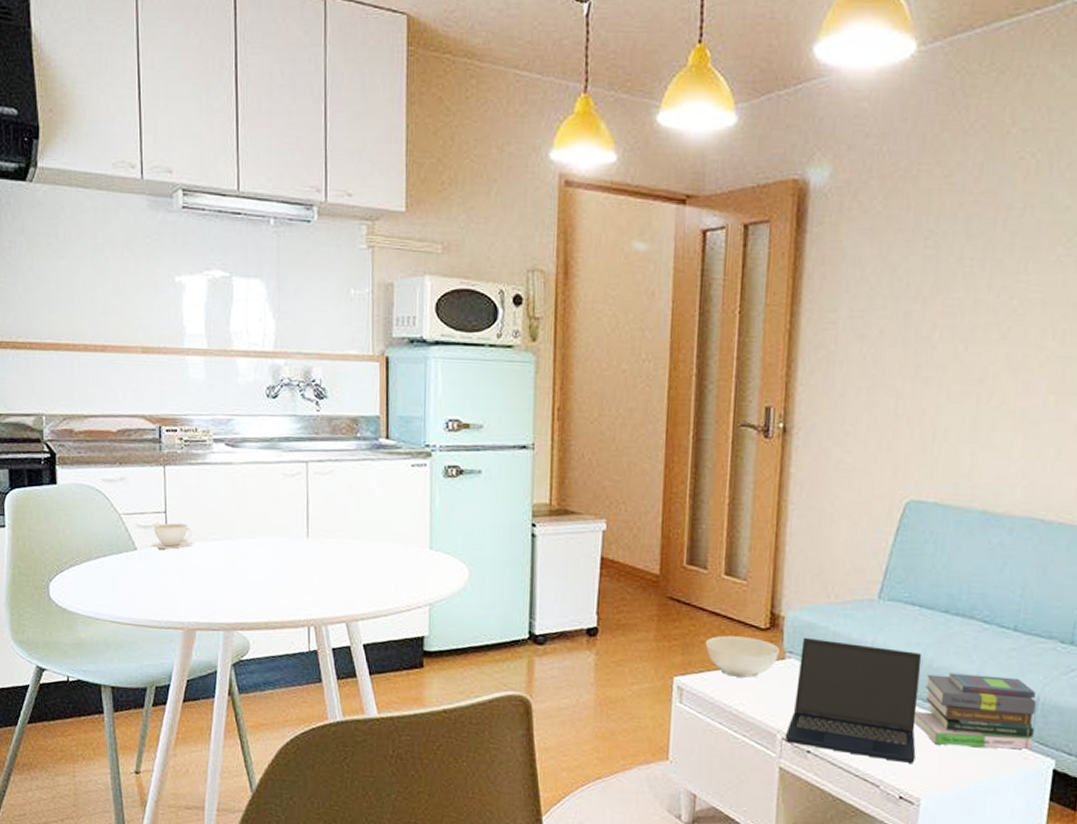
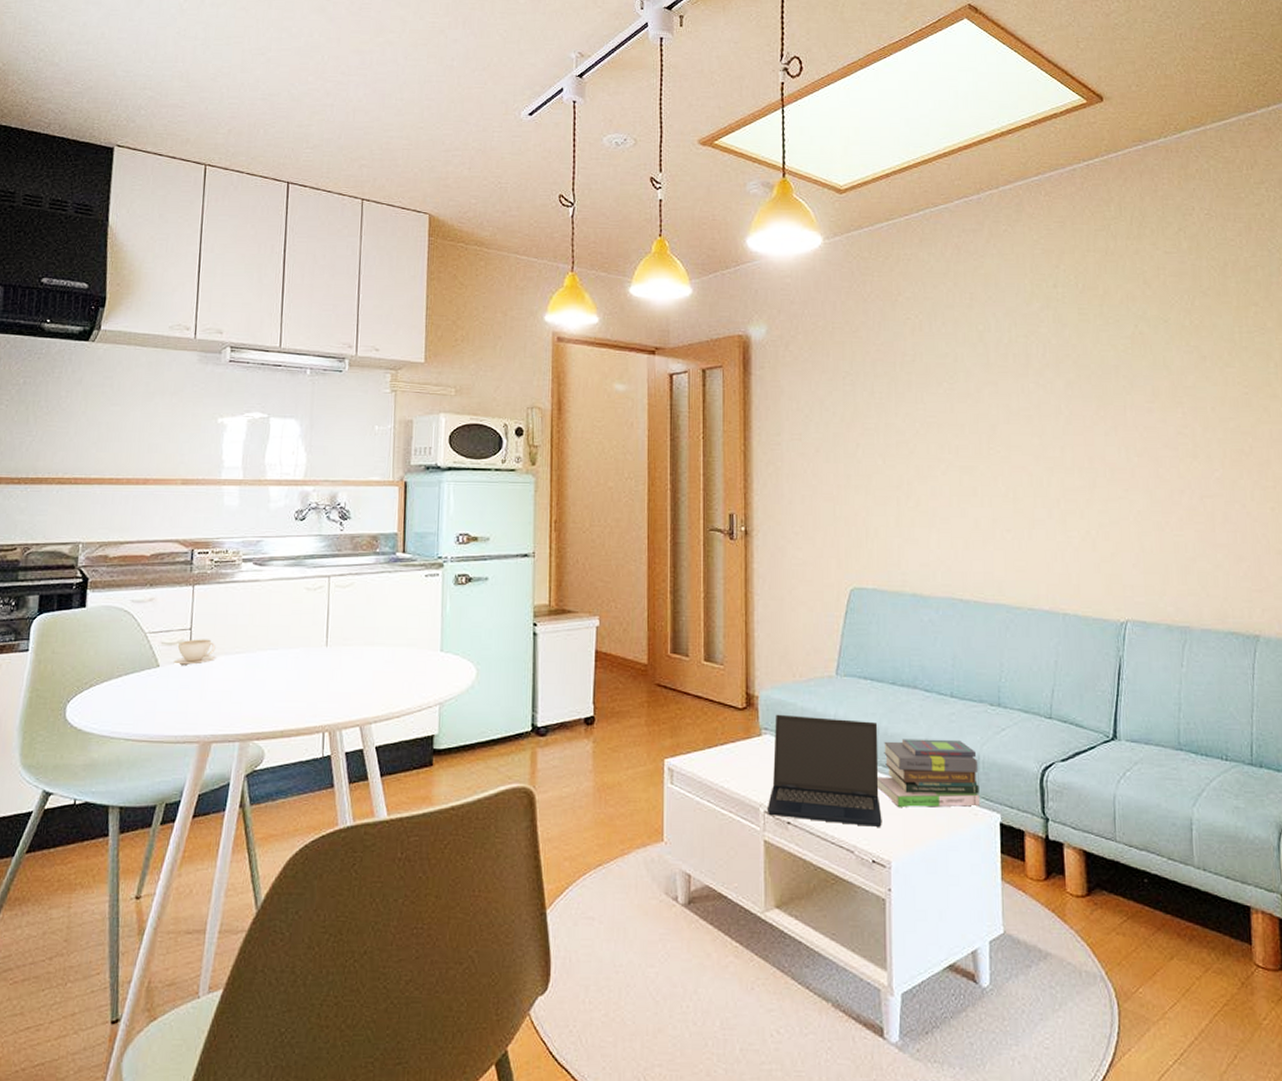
bowl: present [705,635,781,678] -> none [690,717,757,755]

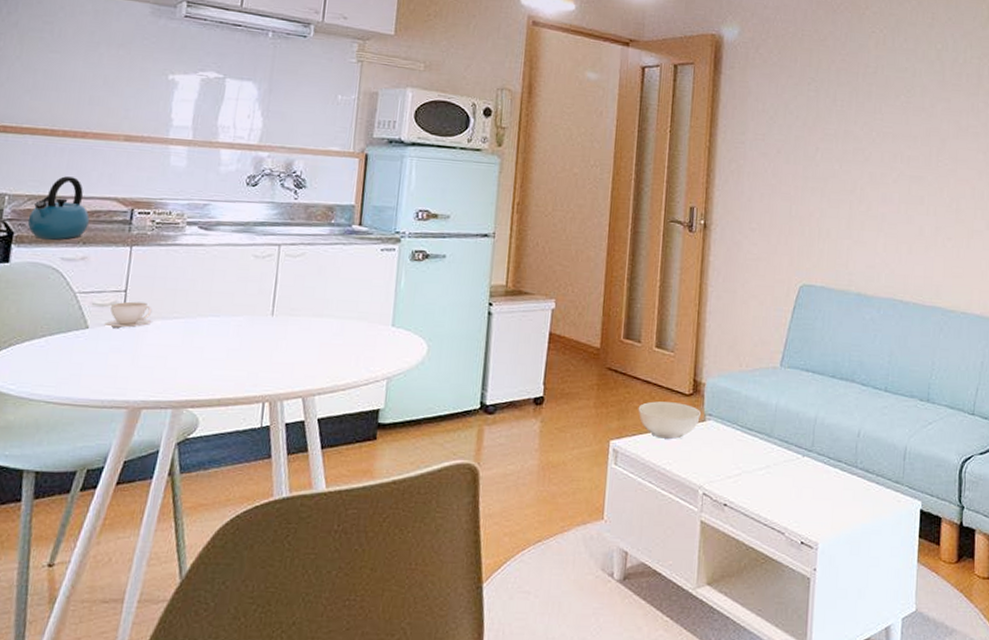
kettle: none [100,522,154,584] -> present [27,176,90,241]
bowl: none [690,717,757,755] -> present [638,401,702,439]
laptop: present [766,714,882,827] -> none [705,401,816,510]
books: present [877,739,980,807] -> none [811,429,904,494]

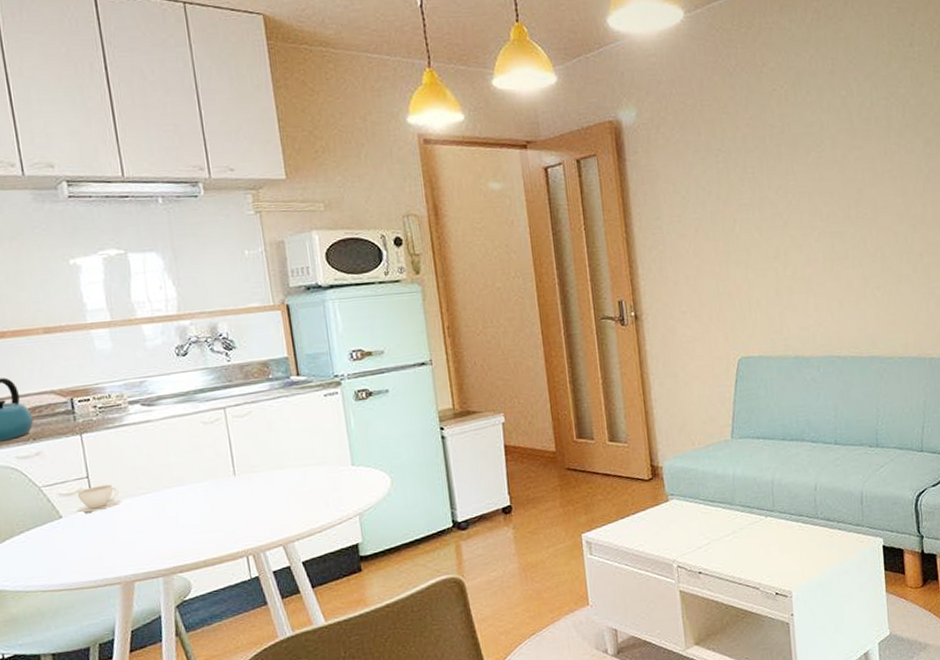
bowl: present [638,401,702,439] -> none [602,488,664,524]

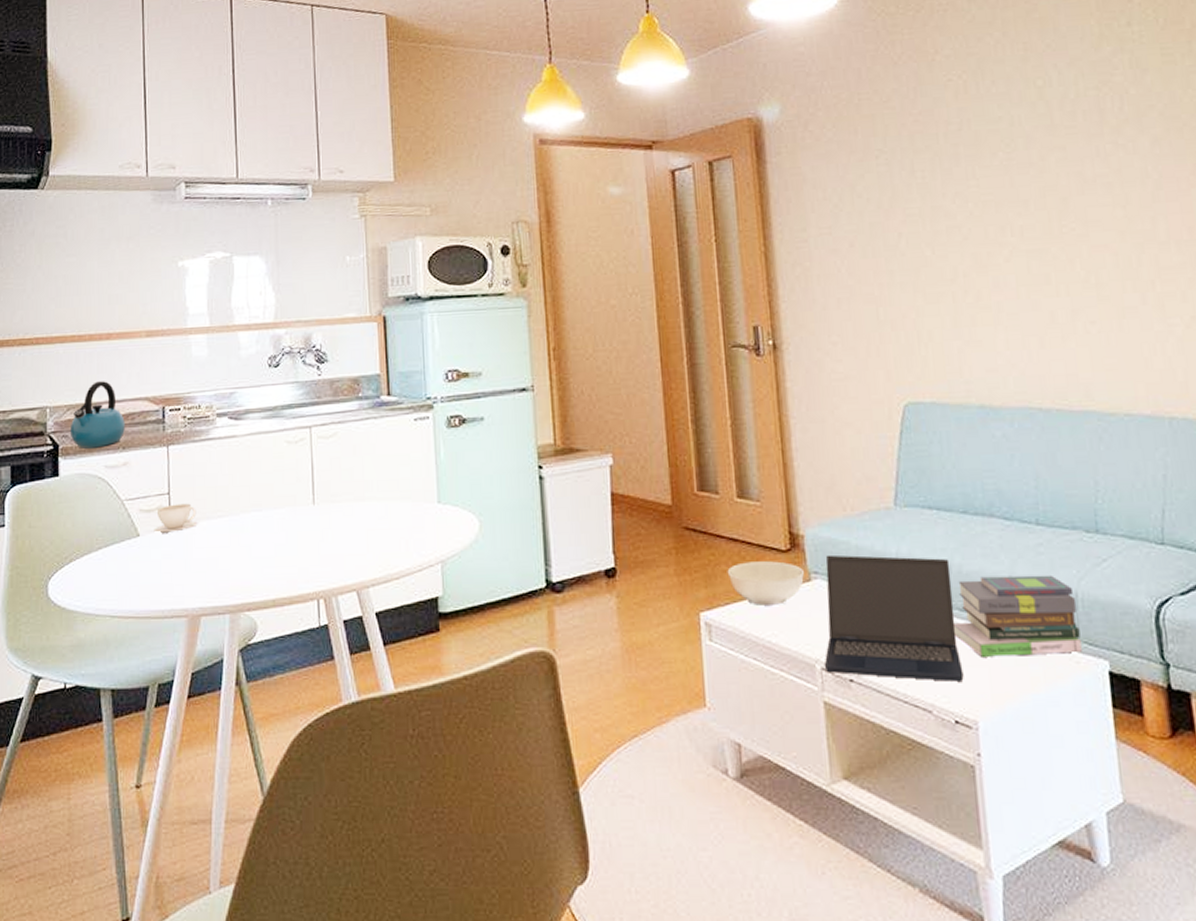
bowl: none [602,488,664,524] -> present [727,561,805,606]
laptop: none [679,475,782,569] -> present [824,554,964,681]
books: none [775,480,865,545] -> present [954,575,1082,657]

